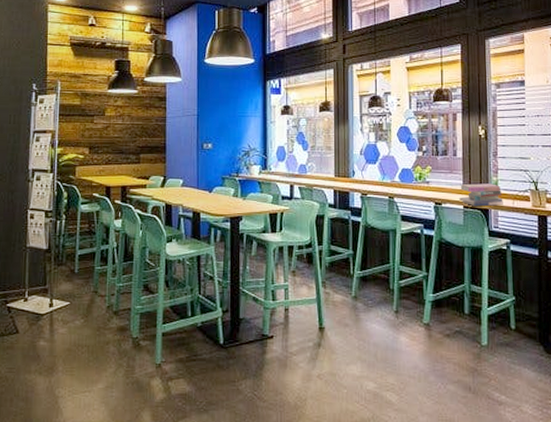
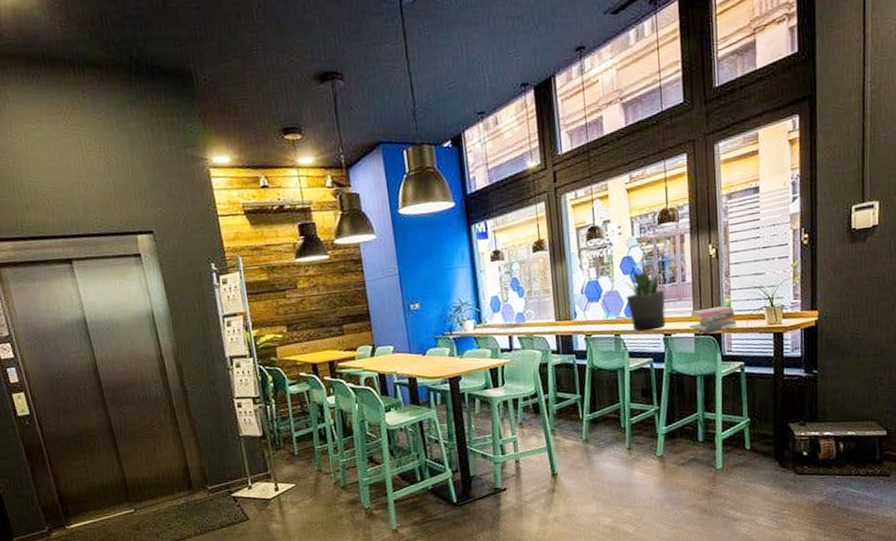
planter: none [401,135,438,196] -> present [625,265,666,331]

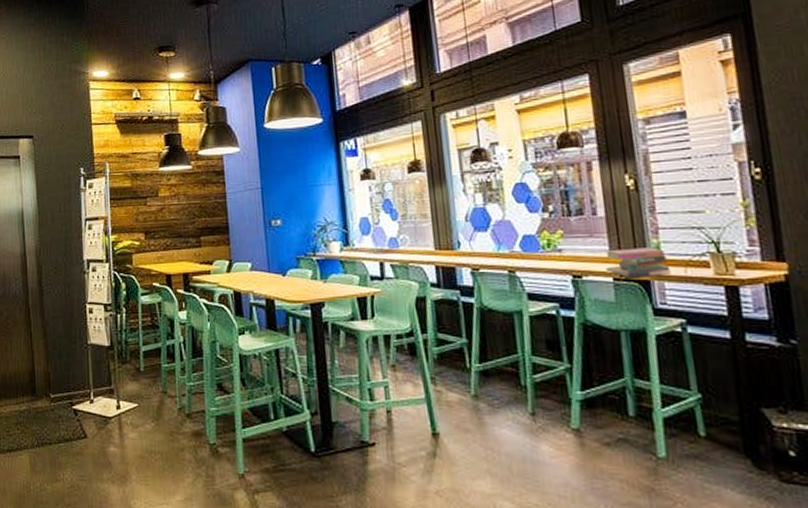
planter: present [625,265,666,331] -> none [519,193,574,269]

